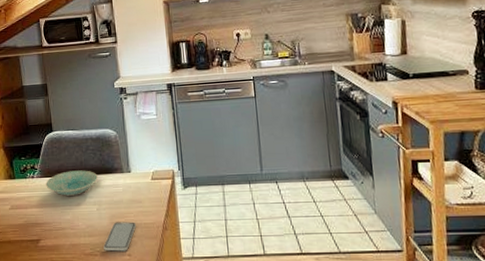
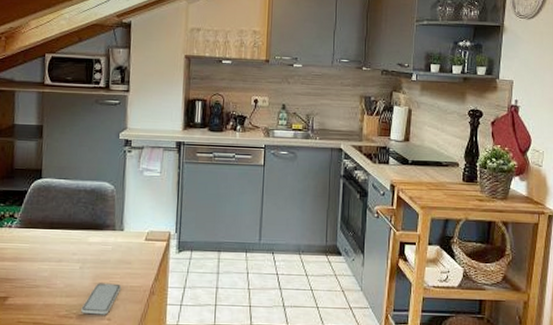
bowl: present [46,170,99,196] -> none [24,223,87,251]

